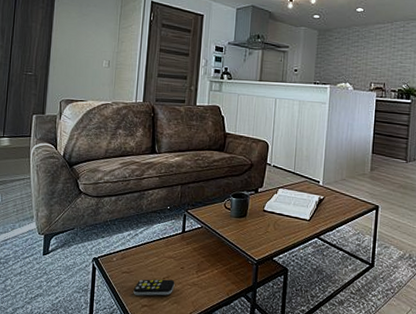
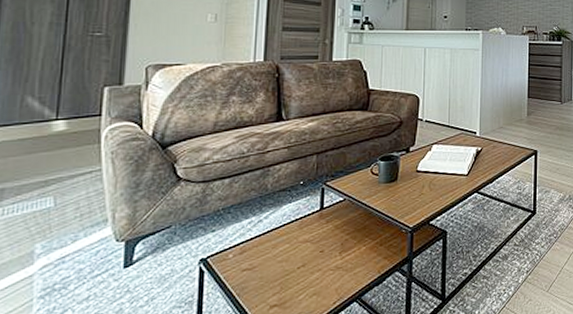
remote control: present [133,279,175,296] -> none [258,267,313,296]

